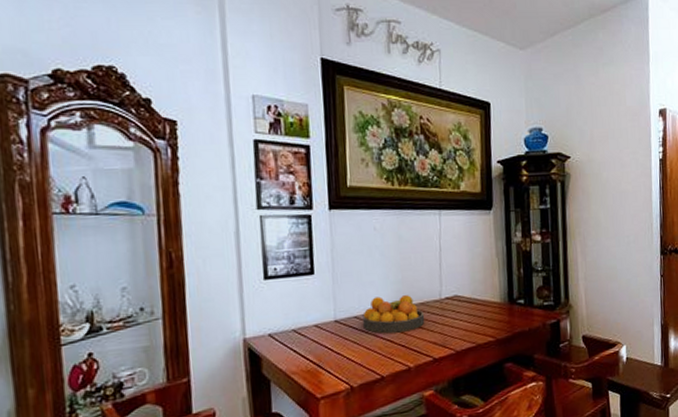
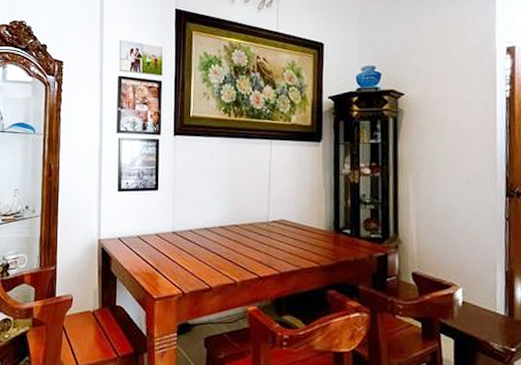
fruit bowl: present [363,295,425,334] -> none [197,214,252,249]

